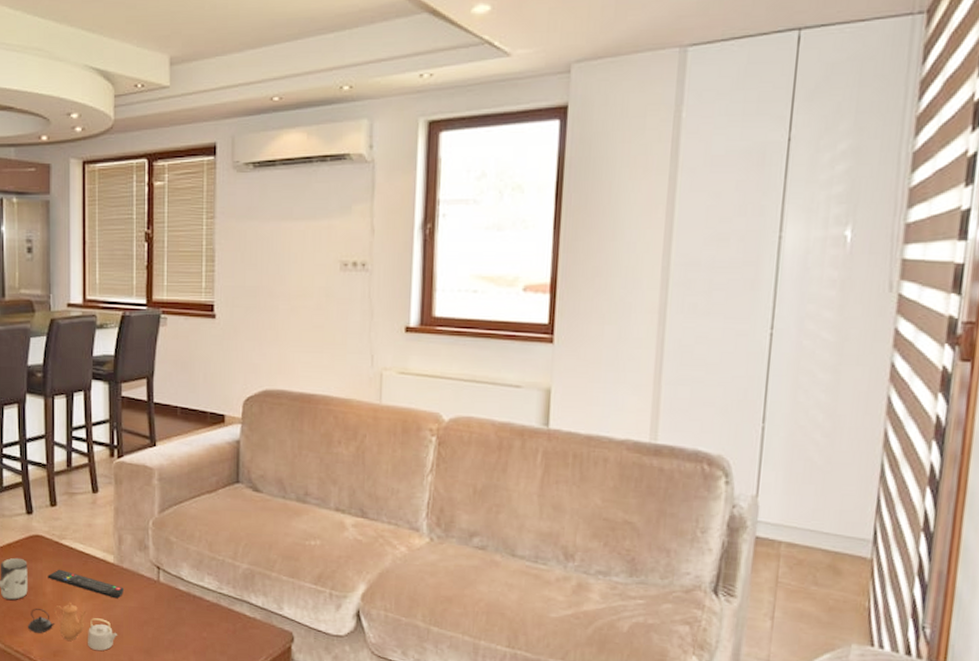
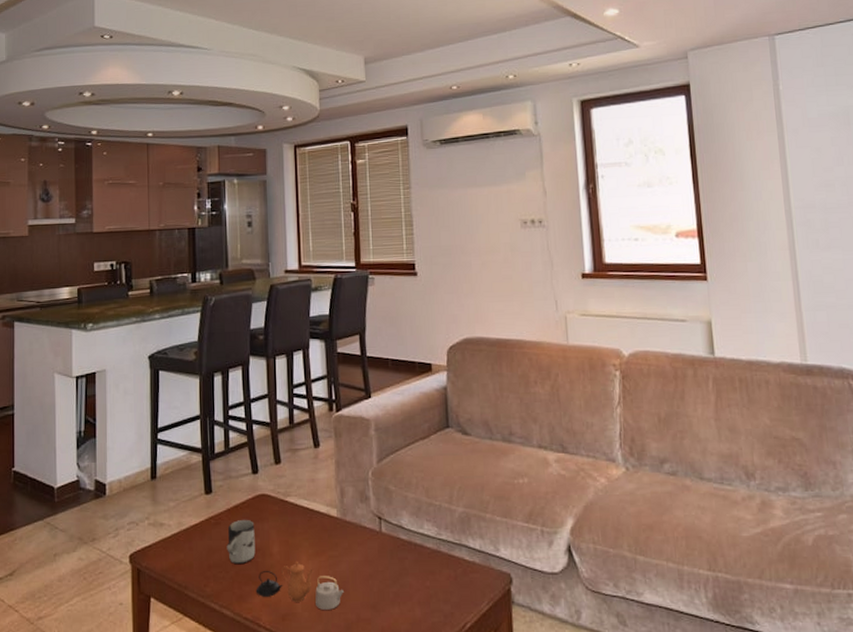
remote control: present [48,569,125,599] -> none [274,527,349,554]

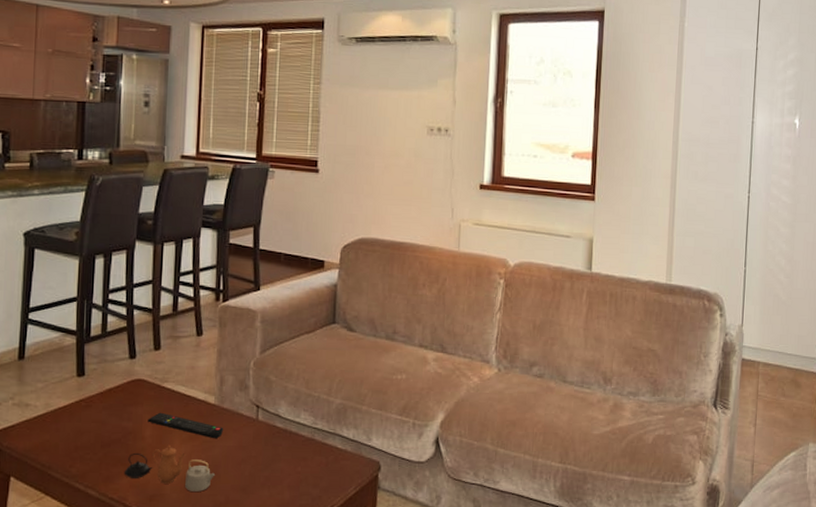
cup: present [226,519,256,565] -> none [96,402,128,447]
remote control: none [274,527,349,554] -> present [148,412,224,439]

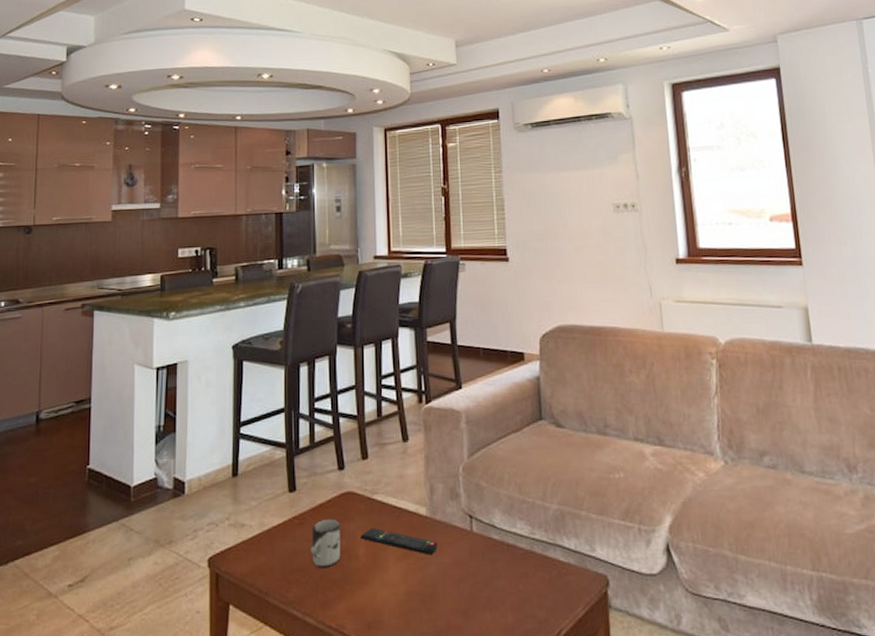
cup: none [96,402,128,447] -> present [310,518,341,568]
teapot: present [124,444,216,492] -> none [340,563,434,616]

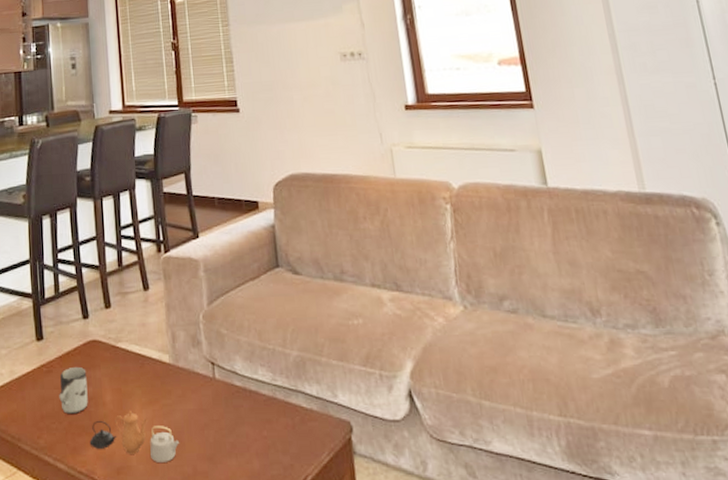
teapot: none [340,563,434,616] -> present [89,410,180,462]
remote control: present [360,527,439,555] -> none [106,375,182,402]

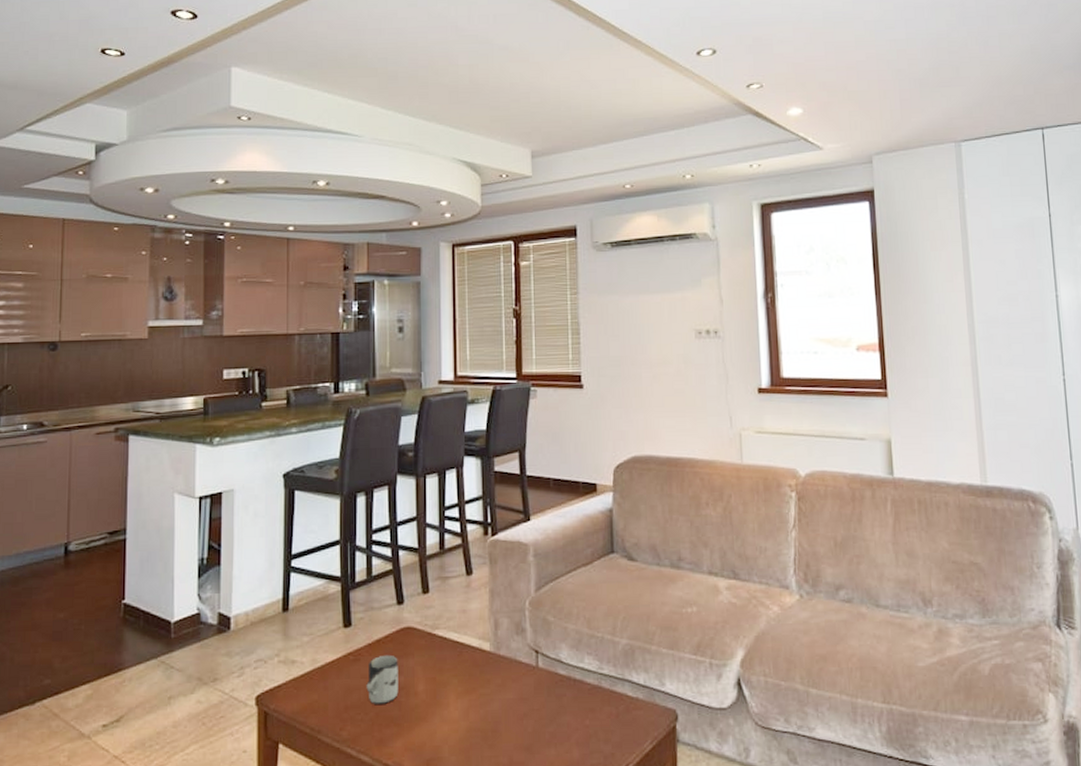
teapot: present [89,410,180,462] -> none [398,700,497,753]

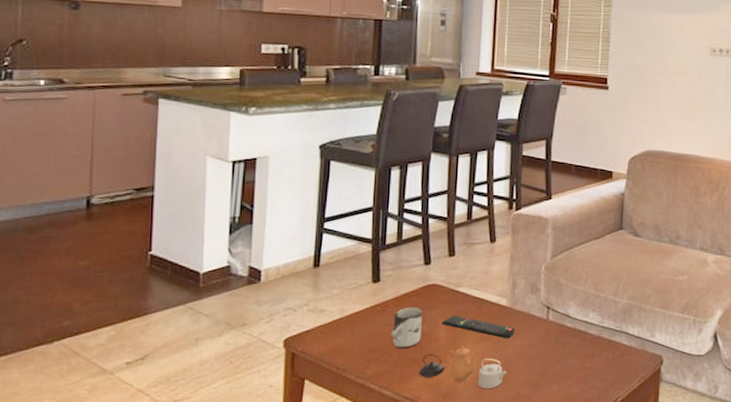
teapot: none [398,700,497,753] -> present [418,345,508,389]
remote control: none [420,663,502,691] -> present [442,315,516,339]

